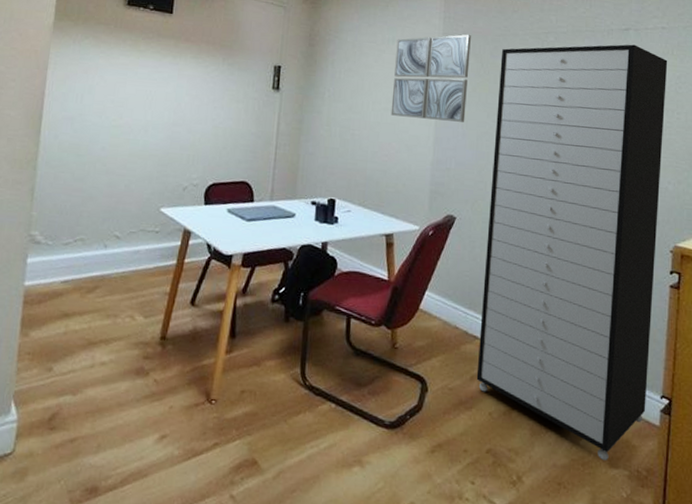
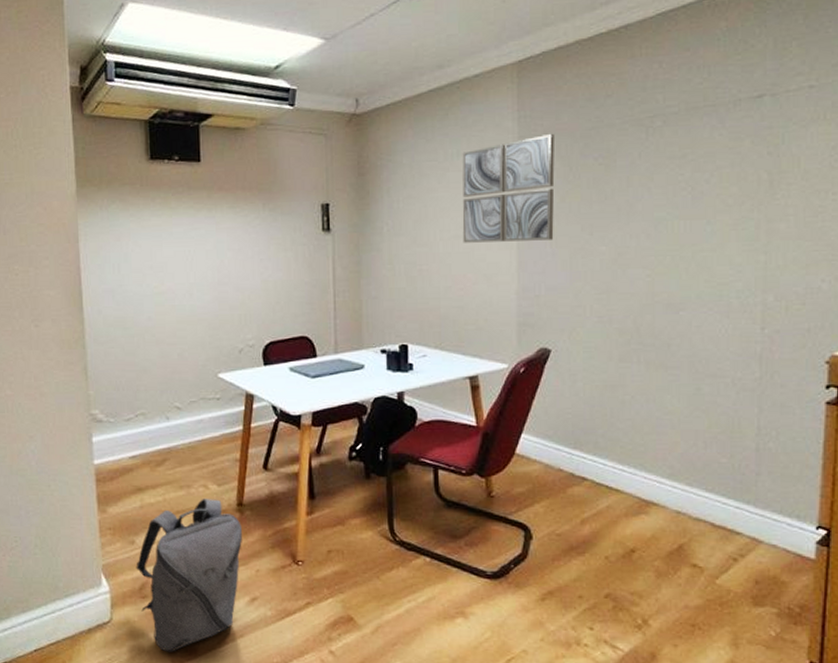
backpack: none [47,328,162,490] -> present [136,498,242,652]
storage cabinet: present [476,44,668,461] -> none [588,114,818,600]

